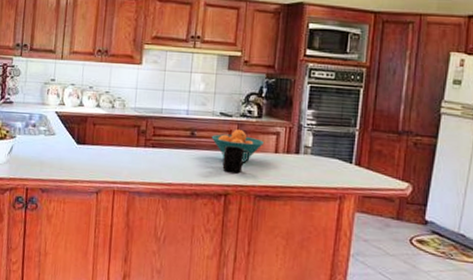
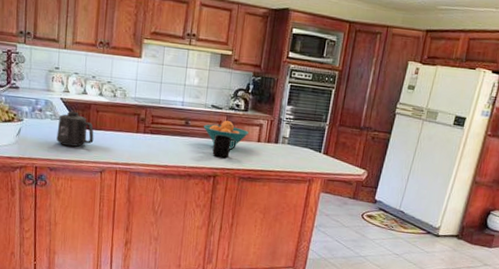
mug: none [50,125,90,165] -> present [56,111,94,147]

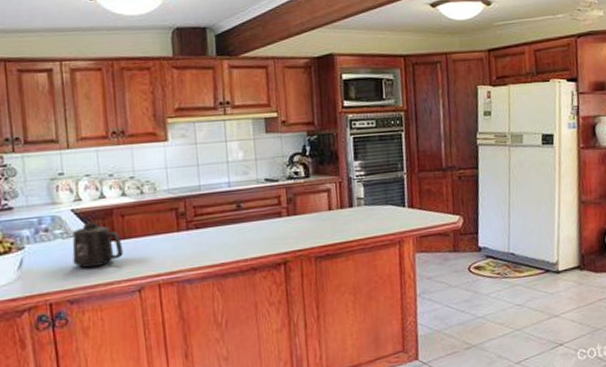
fruit bowl: present [203,121,250,150] -> none [259,193,317,227]
mug: present [212,134,236,159] -> none [275,210,303,240]

